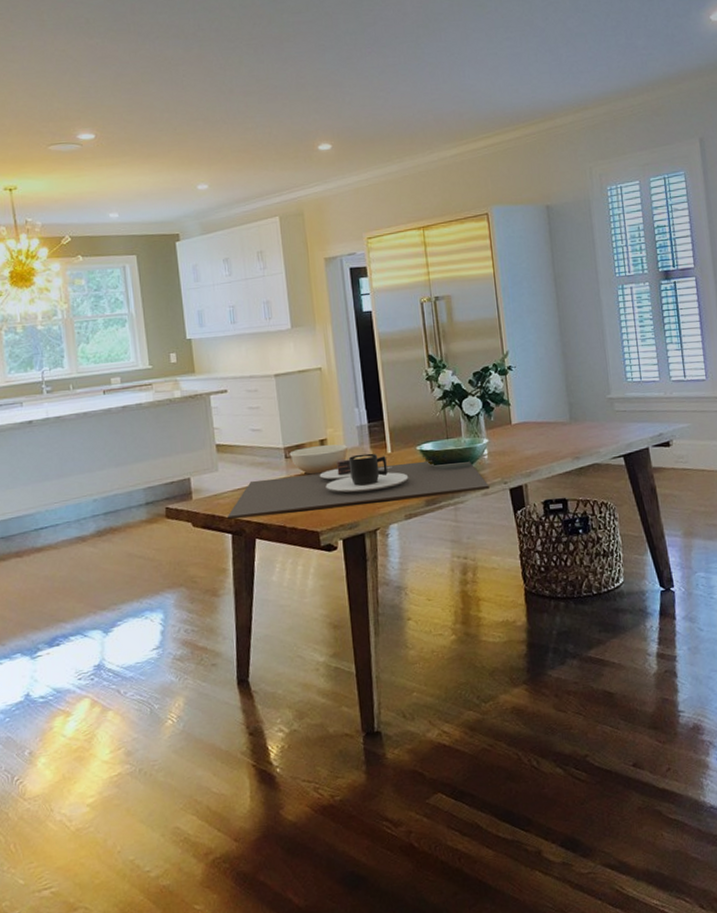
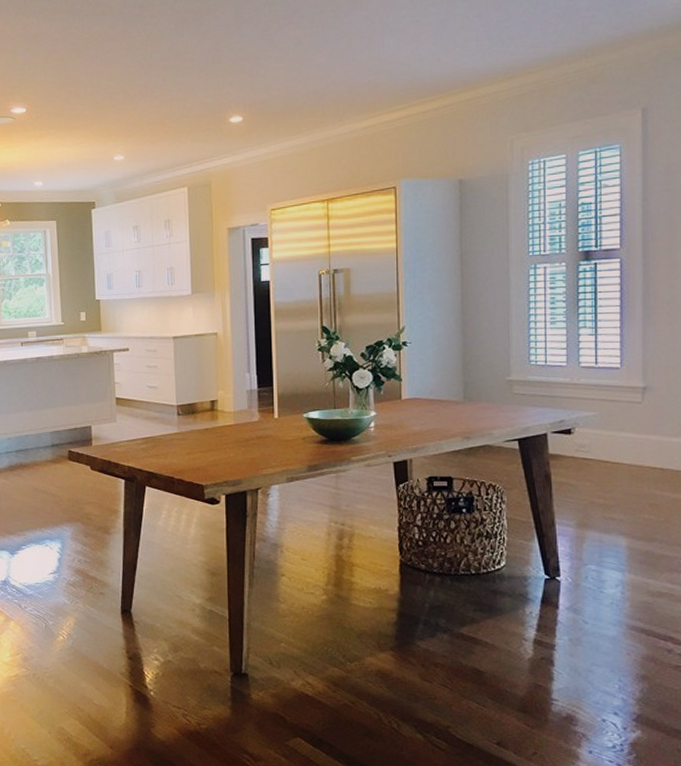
place setting: present [227,453,490,520] -> none [121,417,373,467]
bowl: present [289,444,348,475] -> none [182,406,237,432]

